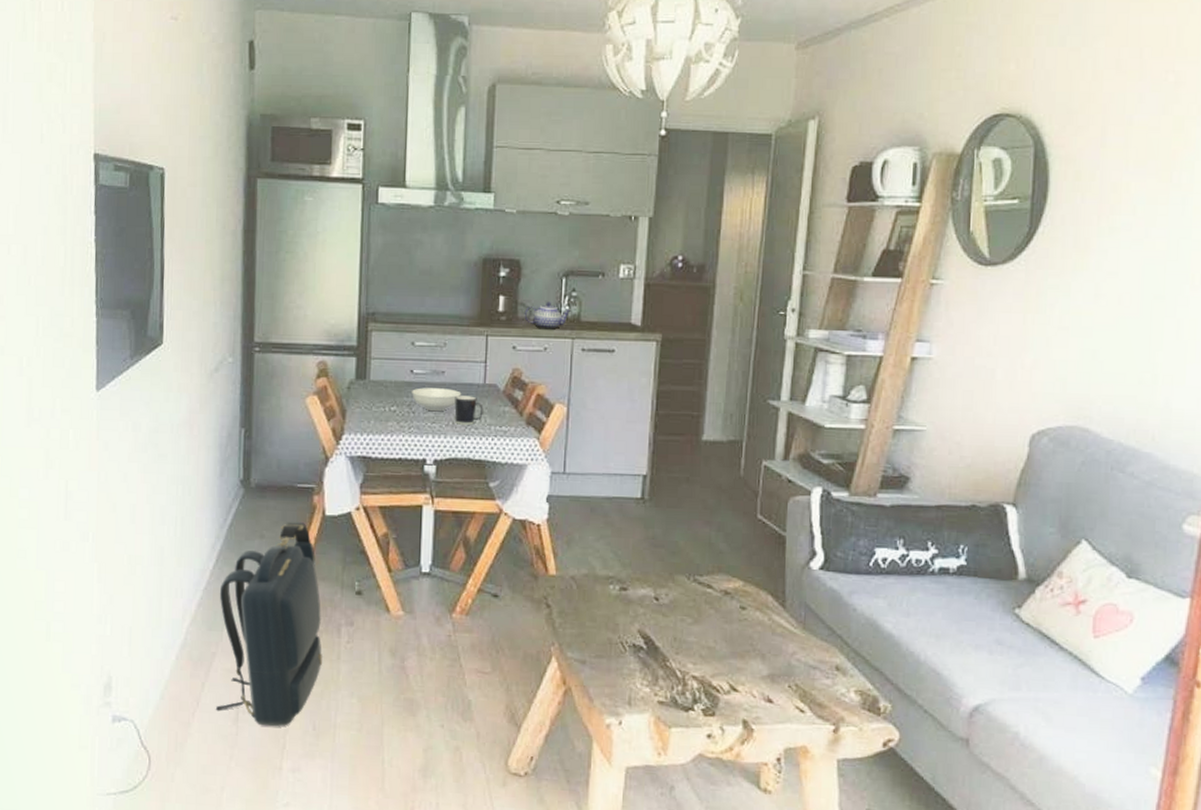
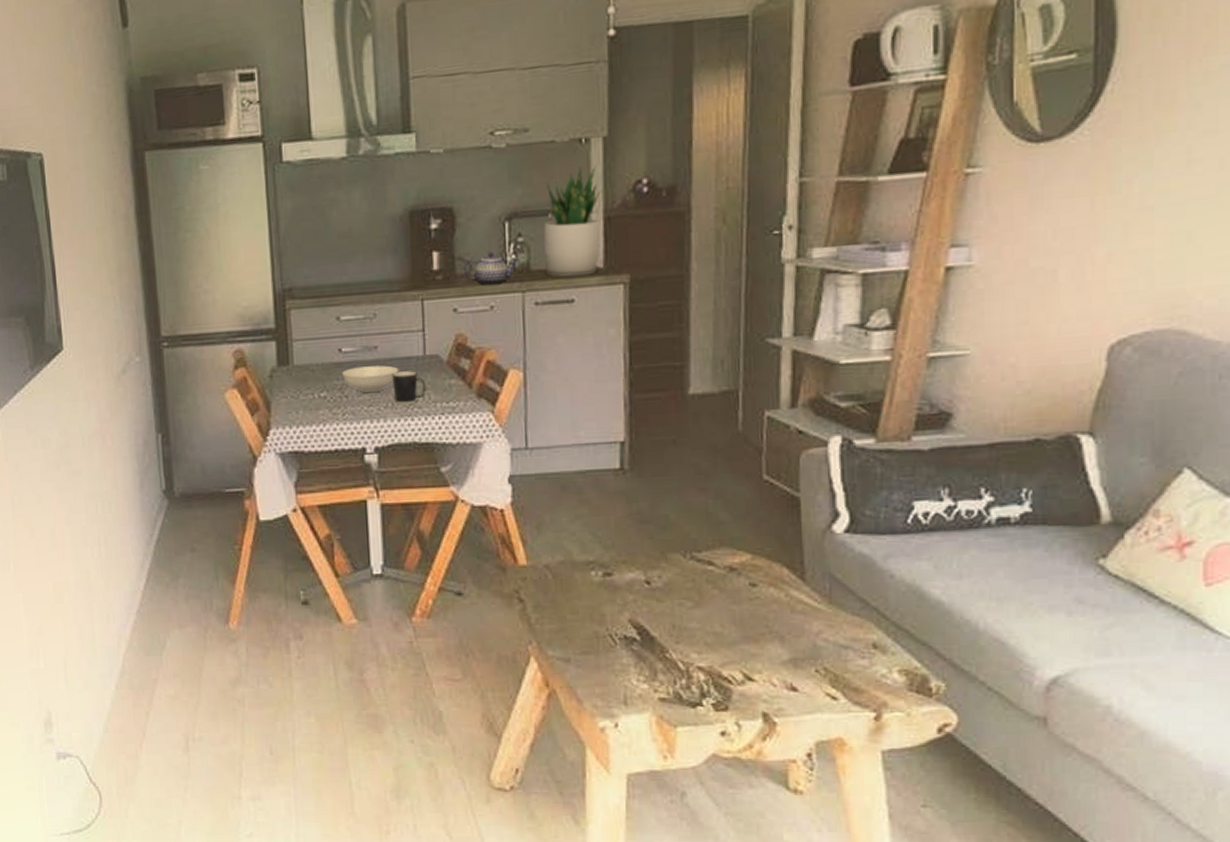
backpack: present [216,522,322,726] -> none [153,531,273,752]
planter: none [592,240,644,332] -> present [543,167,602,278]

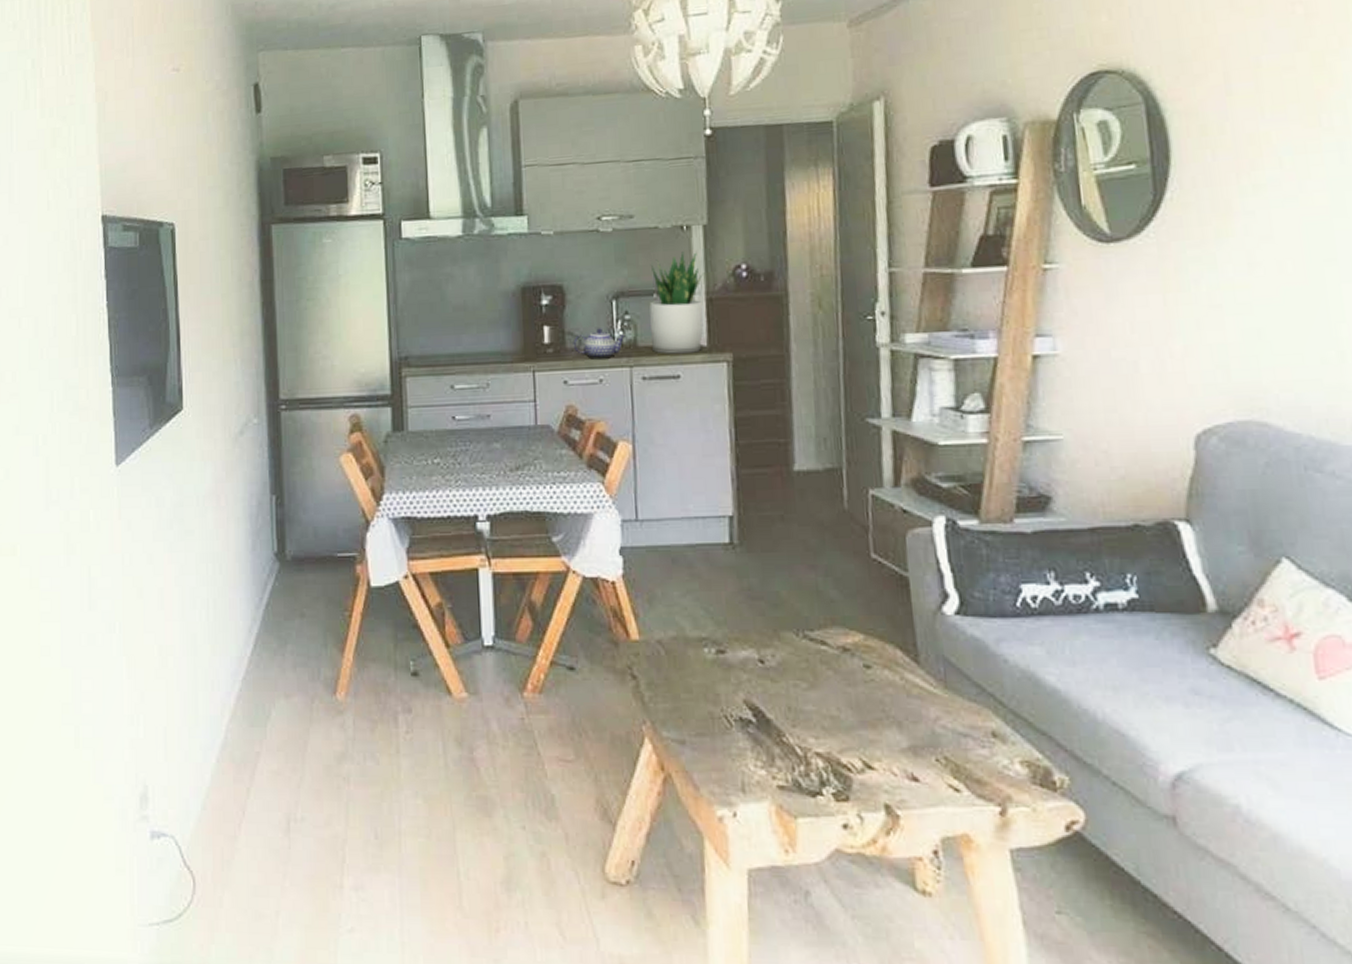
bowl: present [341,365,399,394] -> none [454,434,511,461]
mug: present [392,371,426,405] -> none [504,440,538,473]

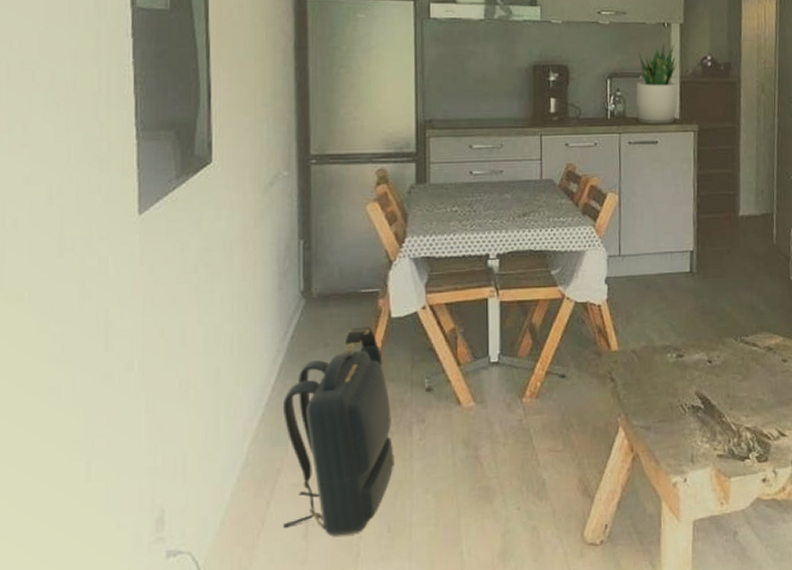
backpack: none [259,596,379,836] -> present [282,327,394,536]
teapot: present [573,328,626,361] -> none [574,101,617,128]

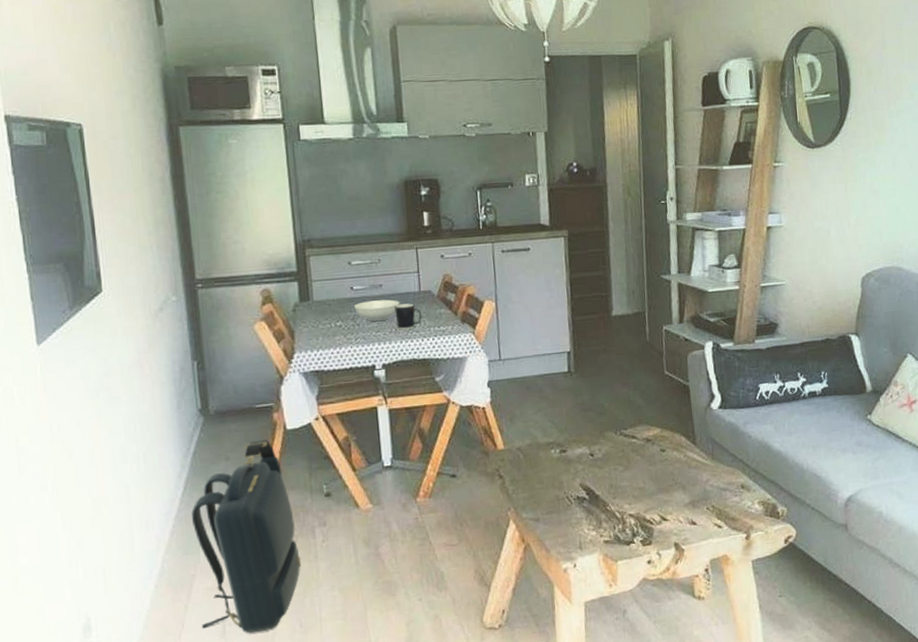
bowl: none [471,186,520,209] -> present [353,299,400,322]
mug: none [514,192,542,219] -> present [394,303,422,330]
planter: present [636,44,679,125] -> none [506,153,546,233]

